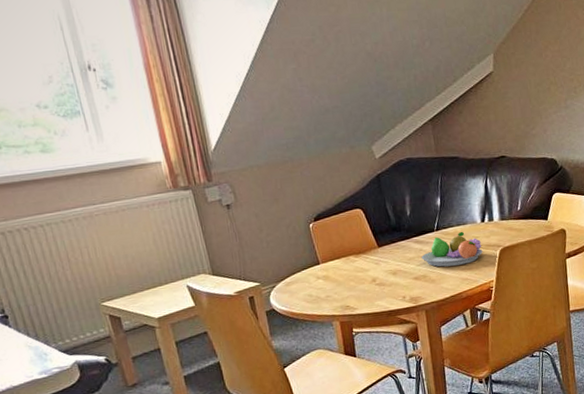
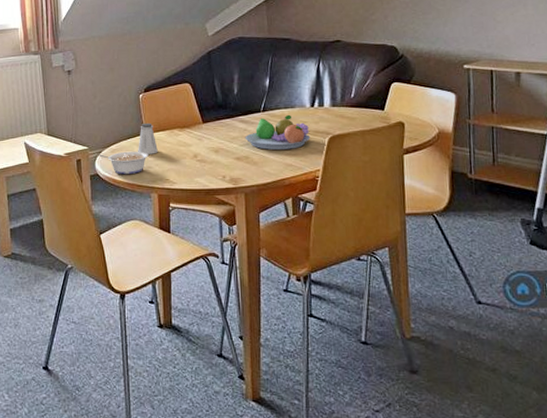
legume: none [273,281,326,307] -> present [99,151,149,175]
saltshaker: none [313,252,335,284] -> present [138,122,158,154]

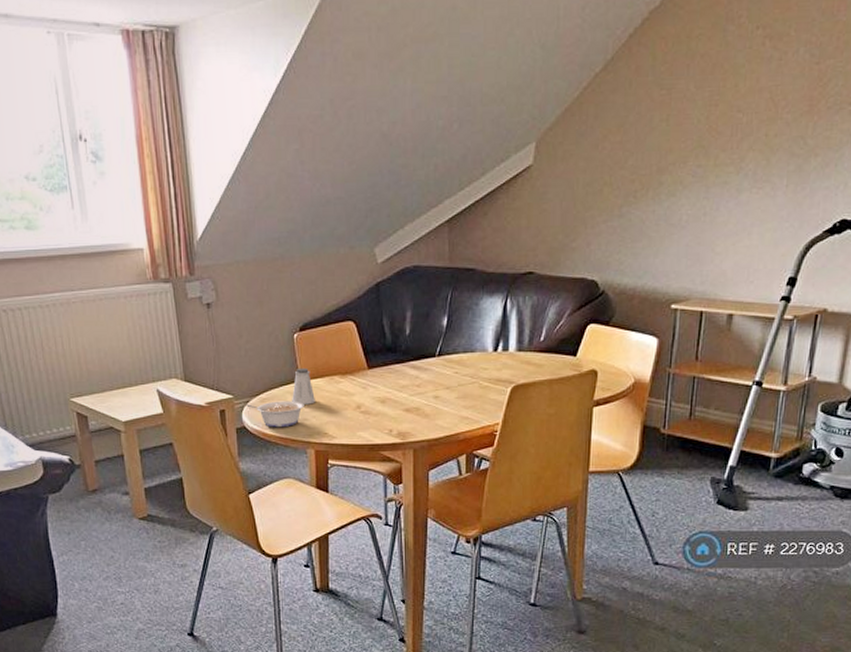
fruit bowl: present [245,114,311,150] -> none [416,360,491,400]

